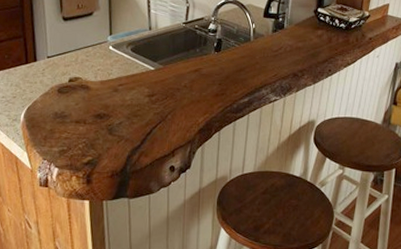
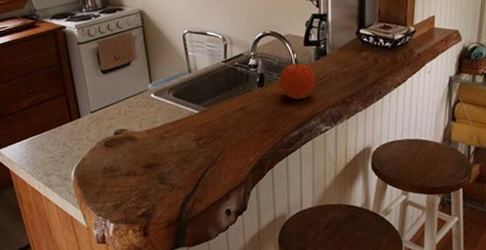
fruit: none [235,32,271,68] -> present [279,62,316,100]

